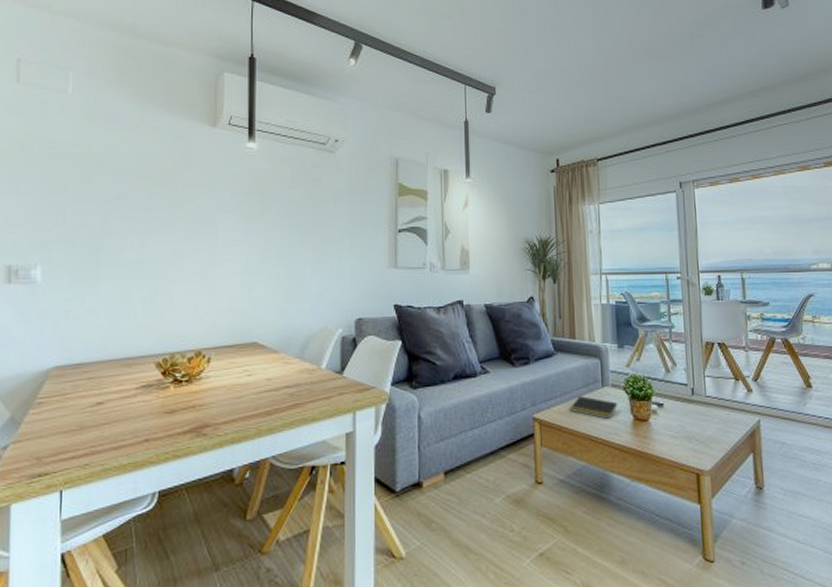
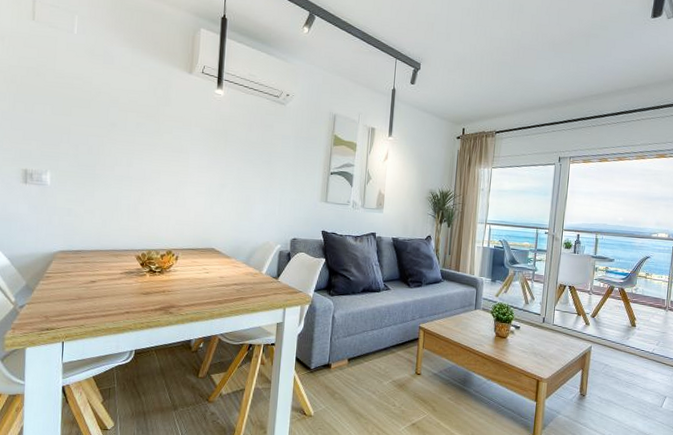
notepad: present [570,396,618,419] -> none [448,314,485,333]

